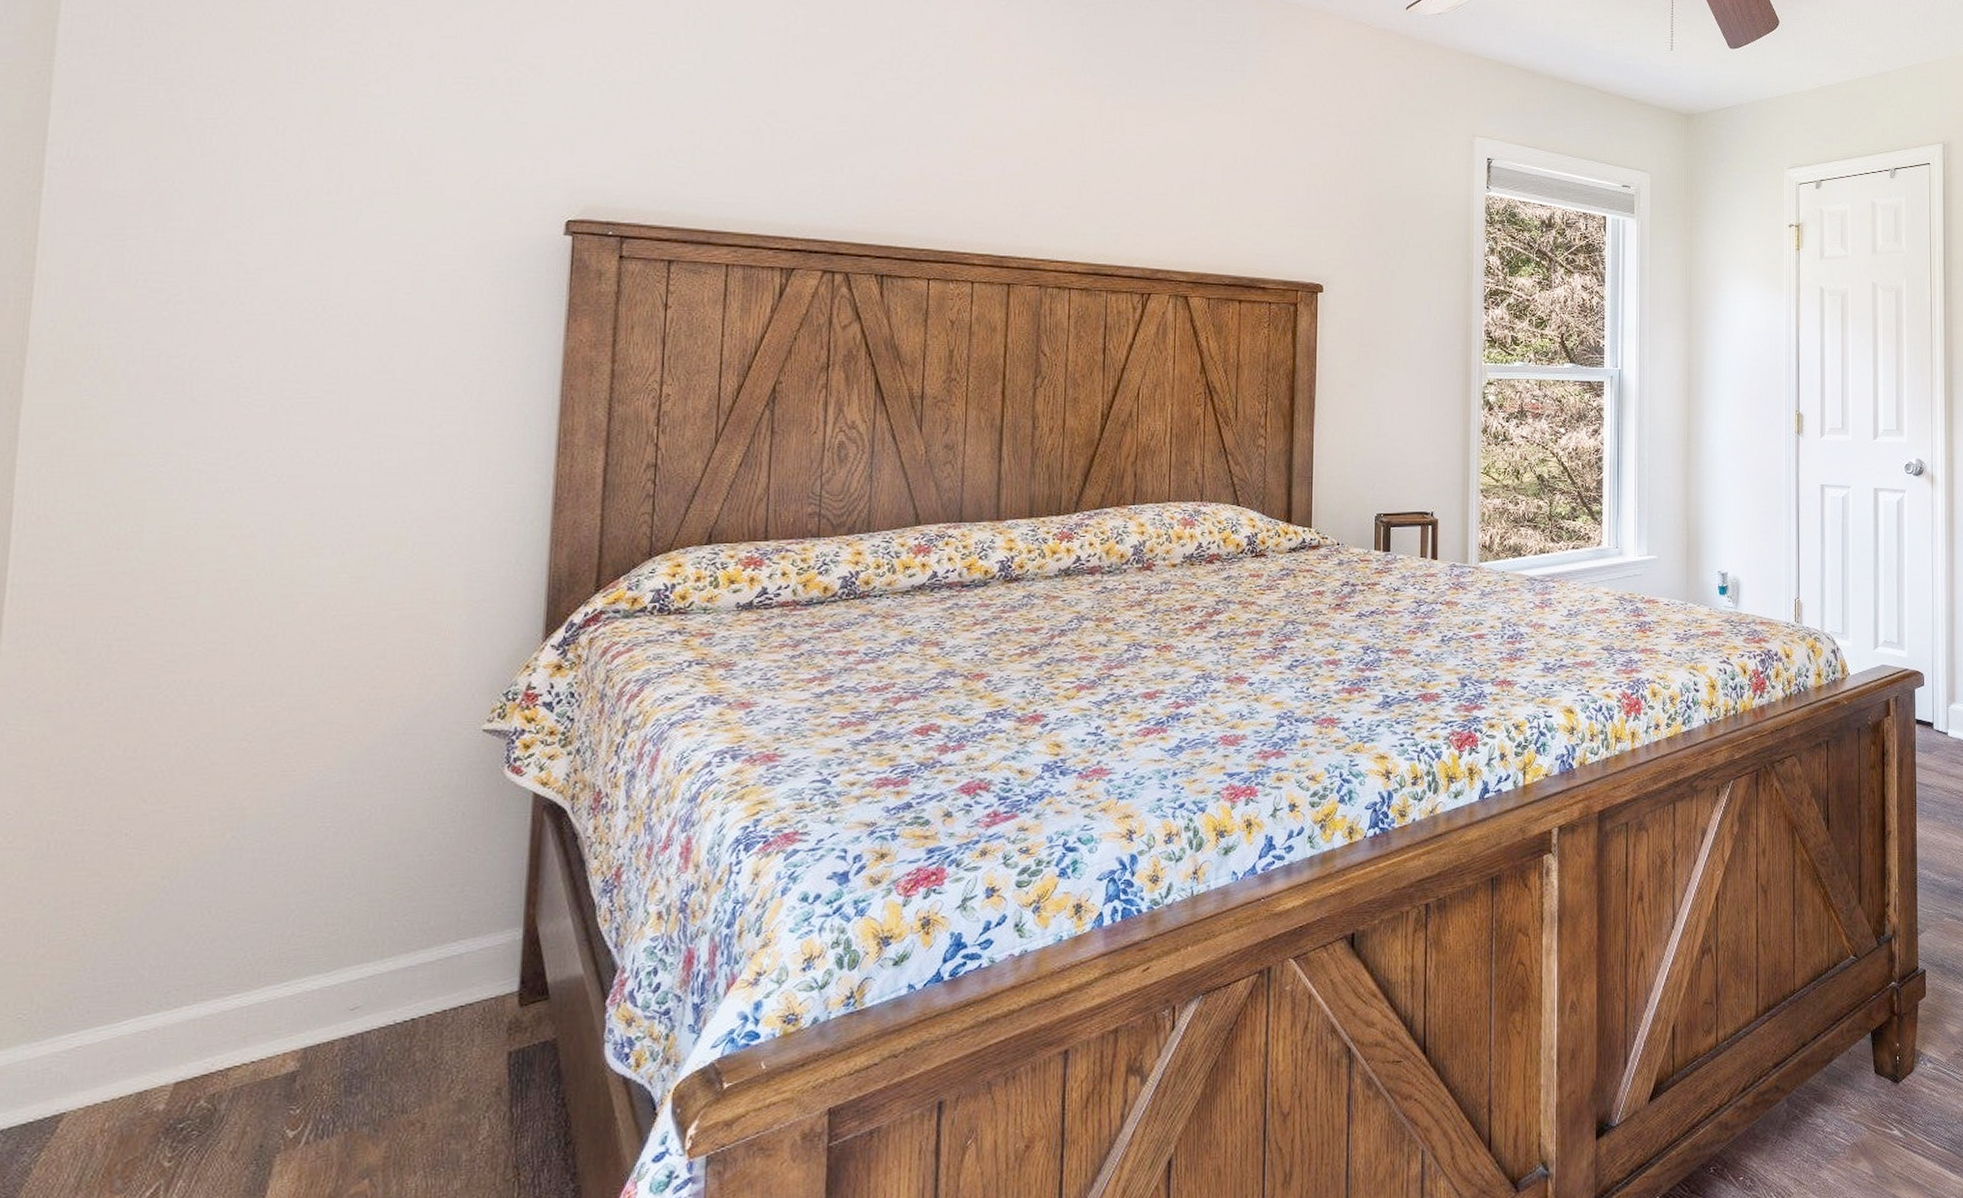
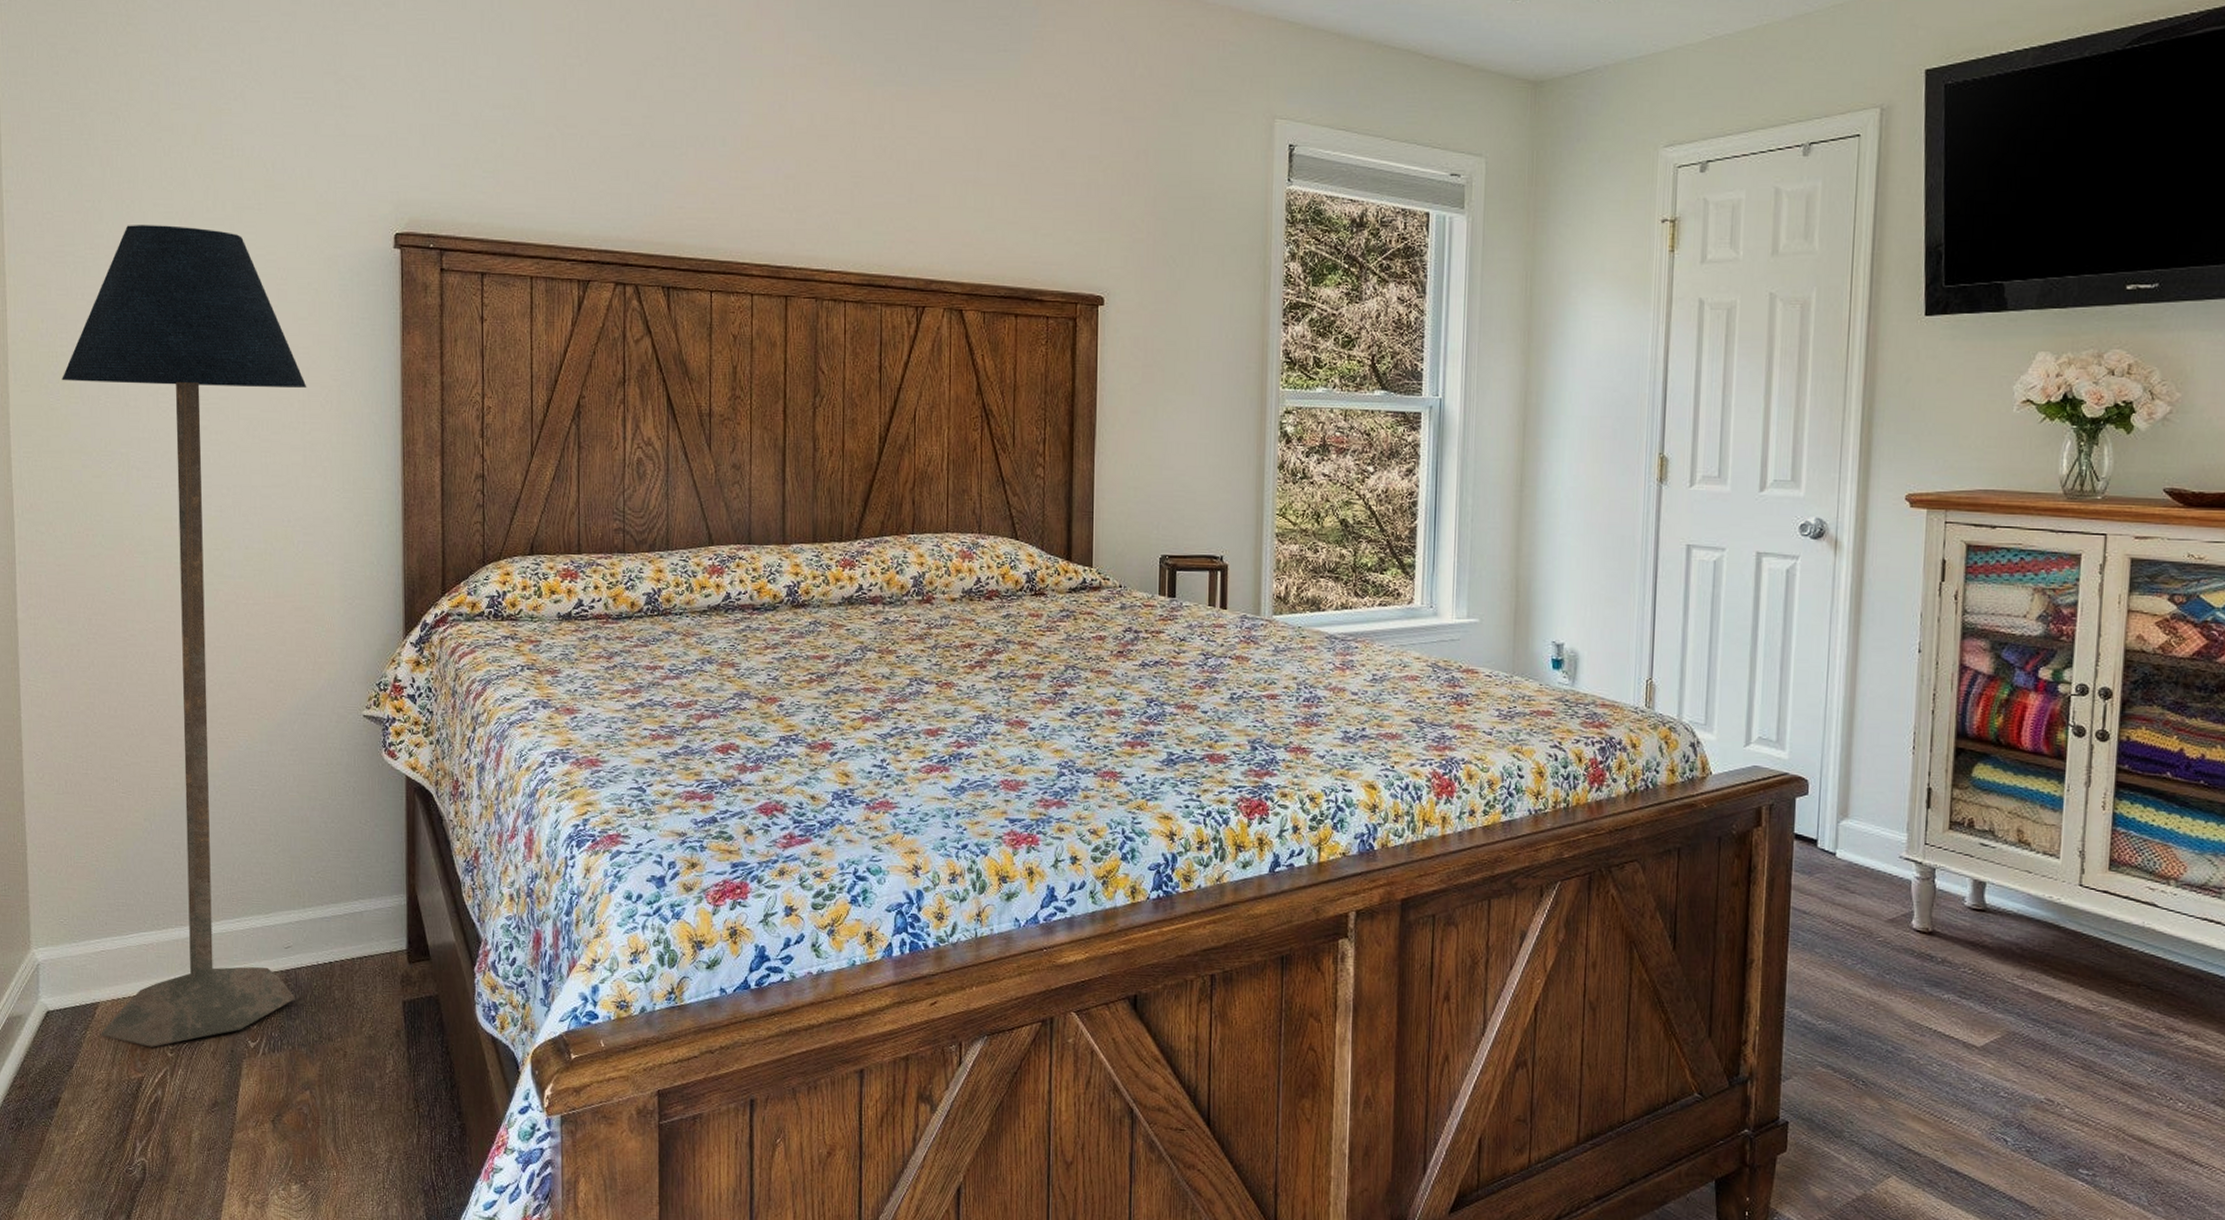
floor lamp: none [62,207,441,1159] -> present [62,225,307,1047]

